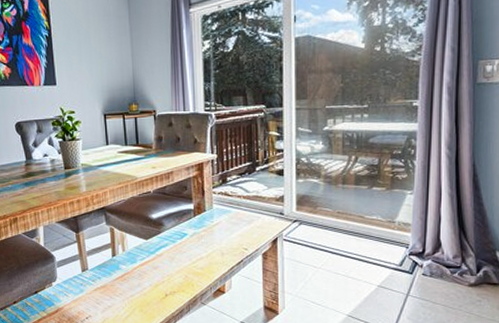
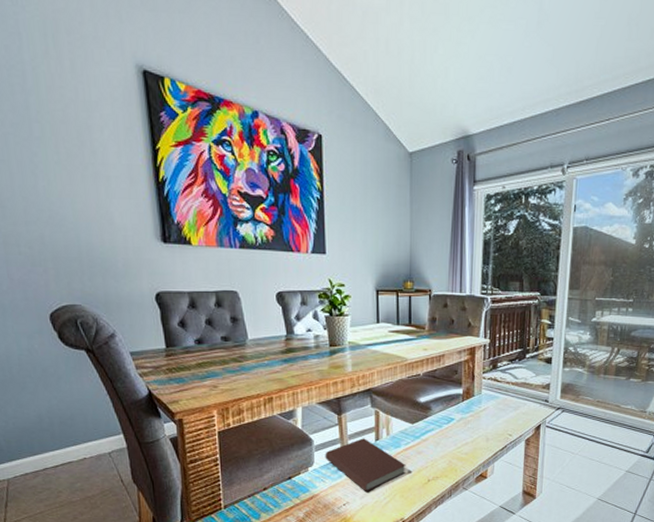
book: none [66,254,144,307] -> present [325,438,406,493]

